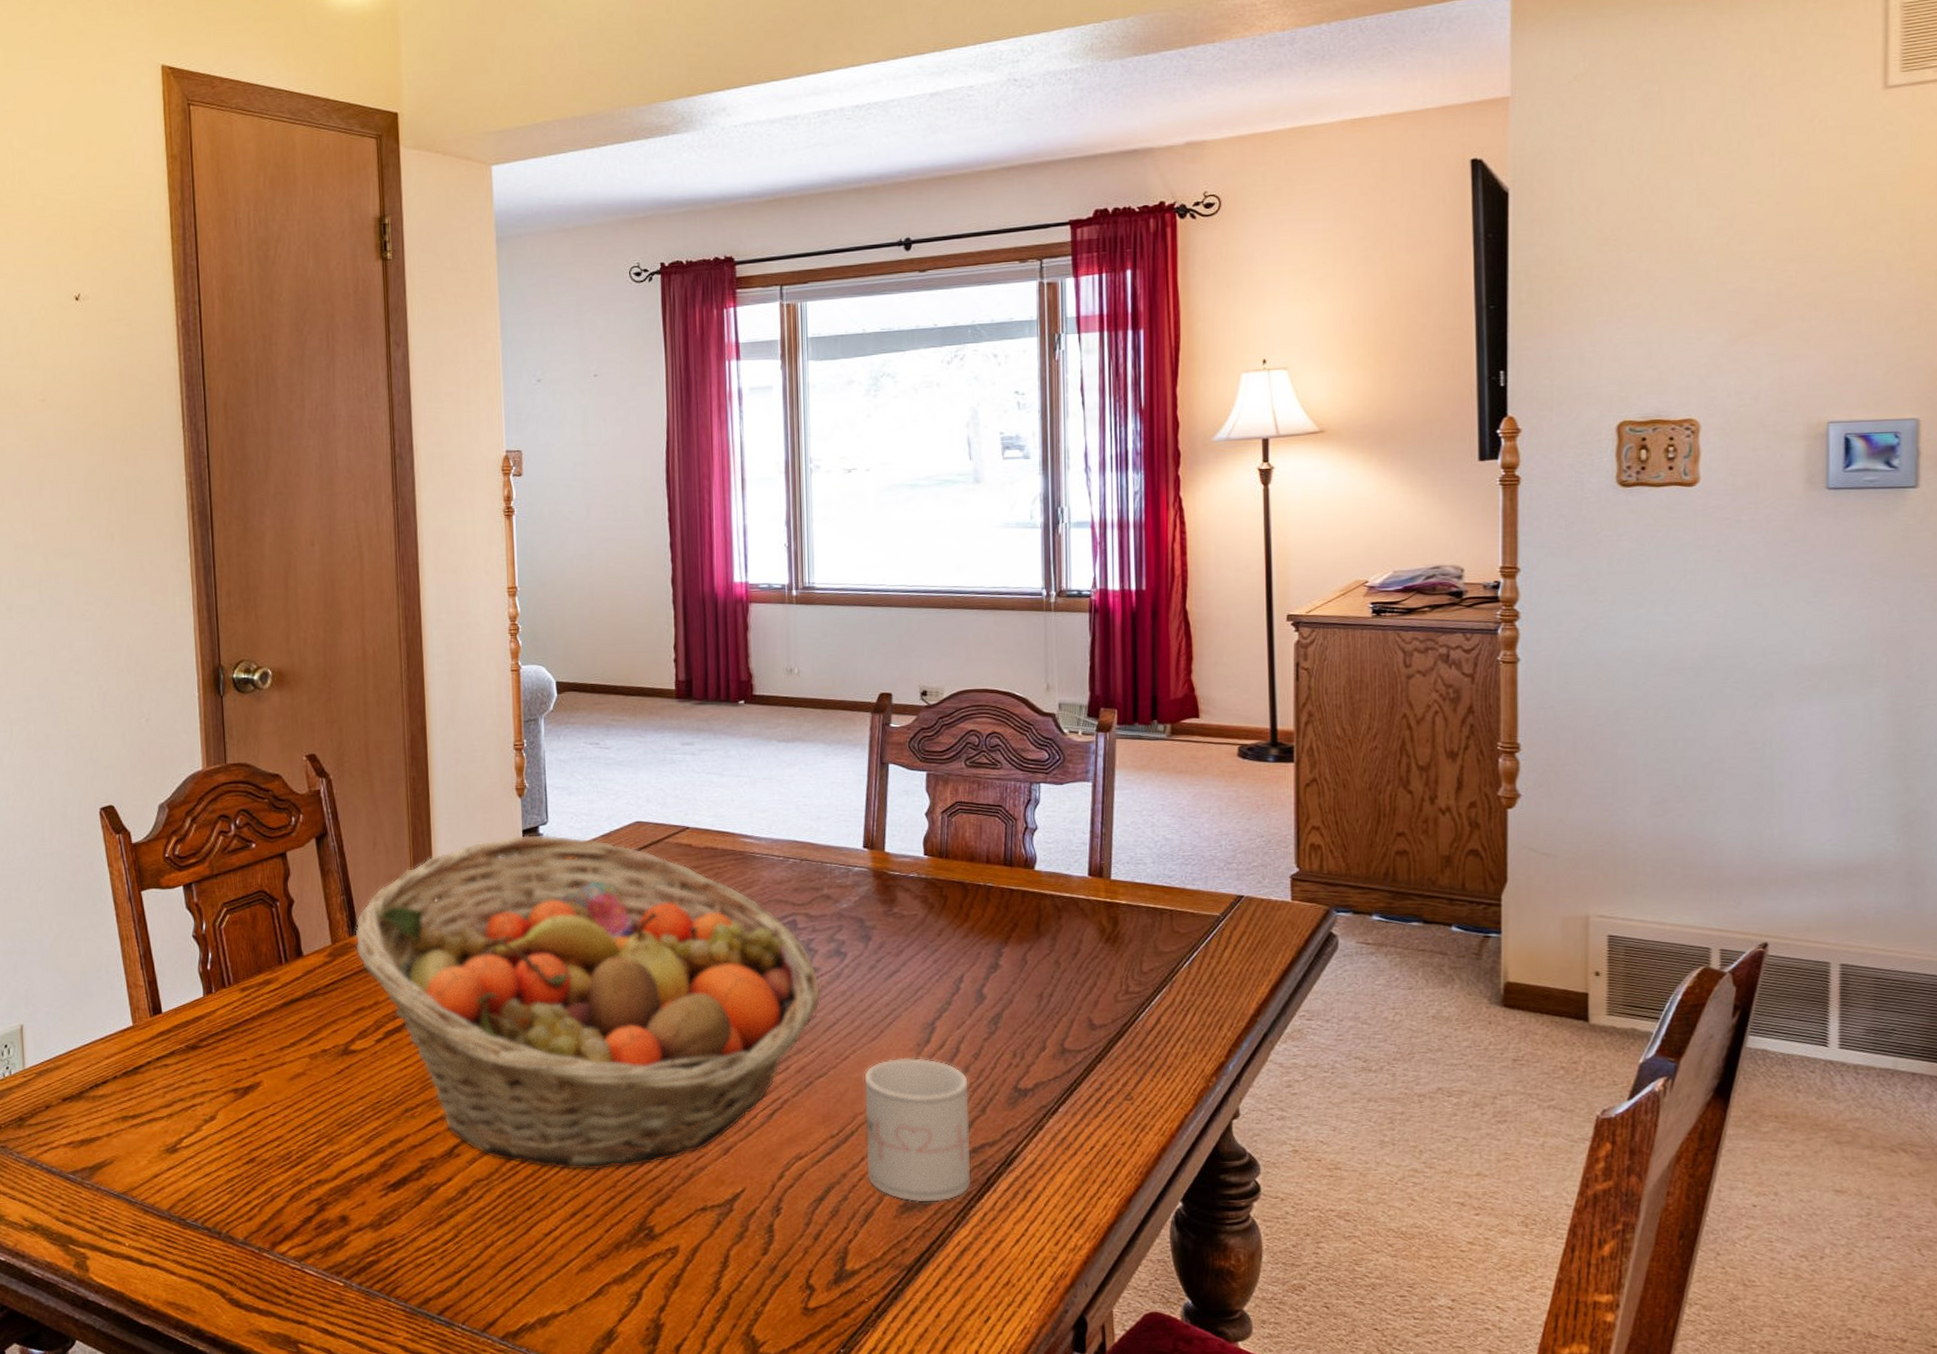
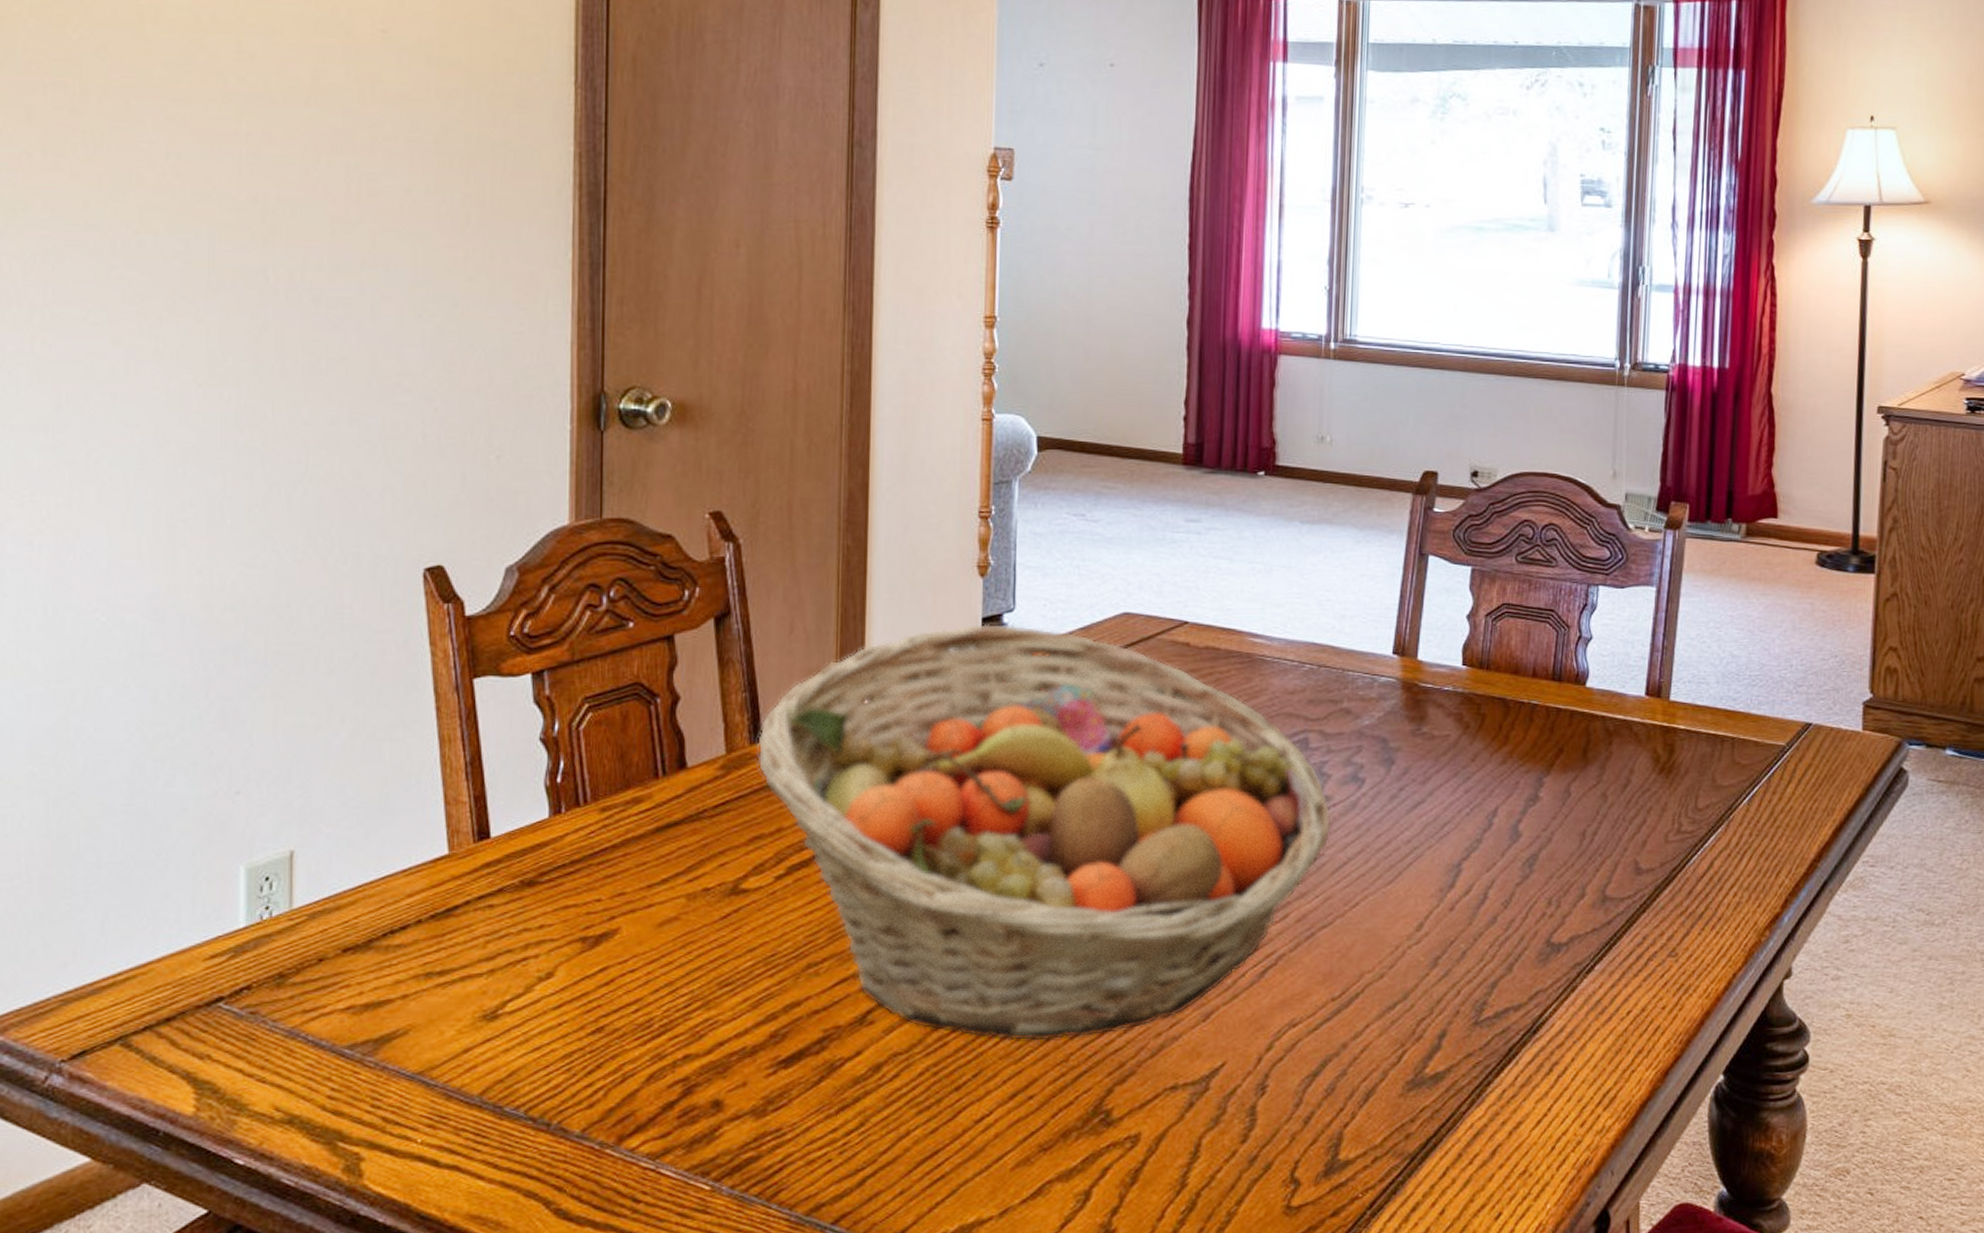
mug: present [863,1057,971,1203] -> none [1371,904,1496,1079]

